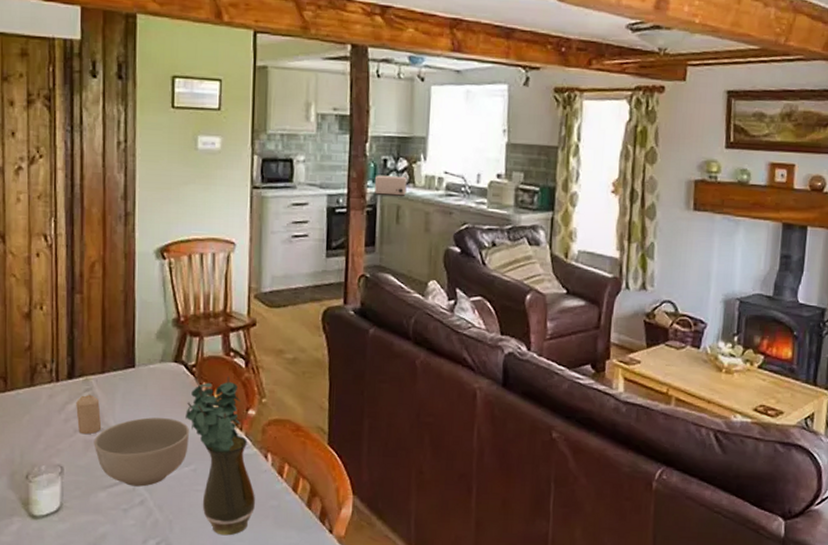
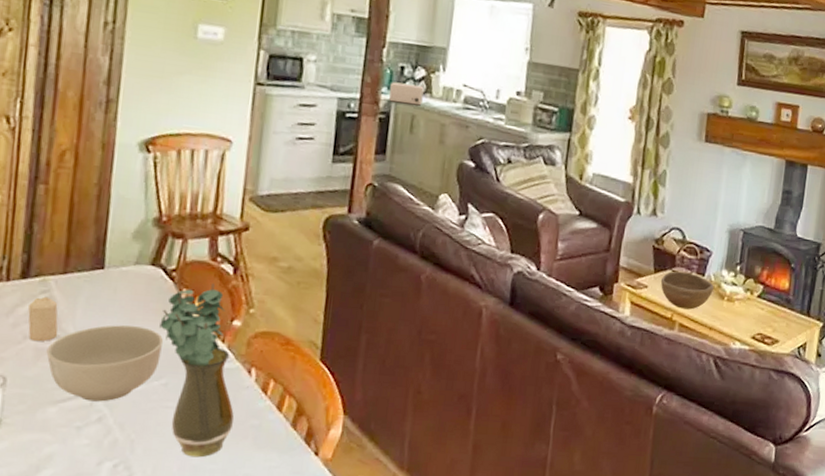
bowl: none [654,345,710,384] -> present [660,271,714,310]

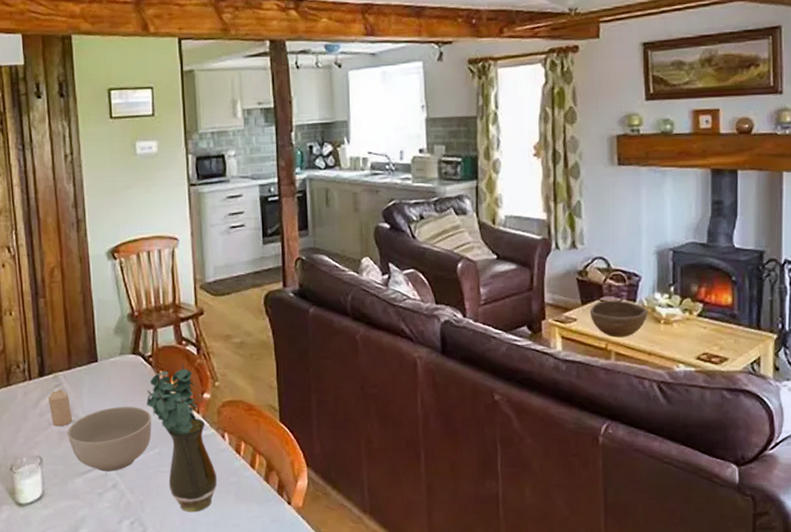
toaster: present [389,82,425,107] -> none [303,160,334,182]

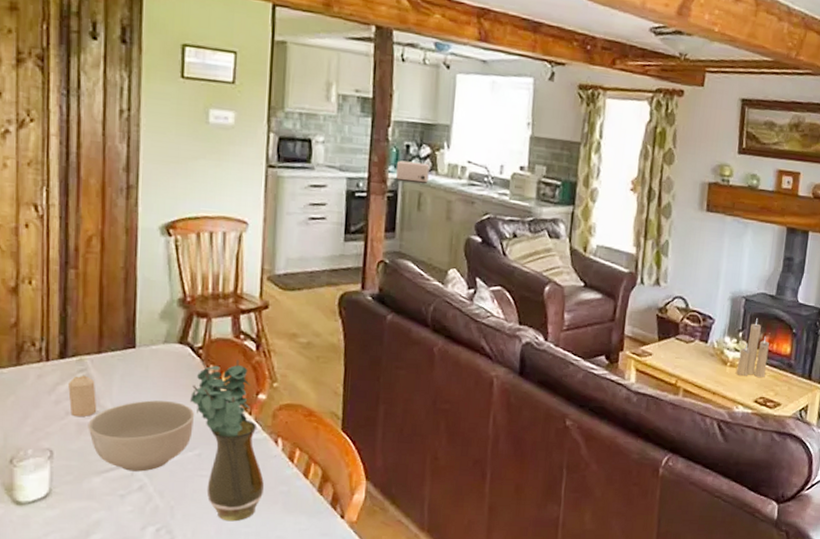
toaster: none [303,160,334,182] -> present [396,160,431,185]
bowl: present [589,301,647,338] -> none [664,339,717,376]
candle: none [671,270,706,334] -> present [735,318,769,378]

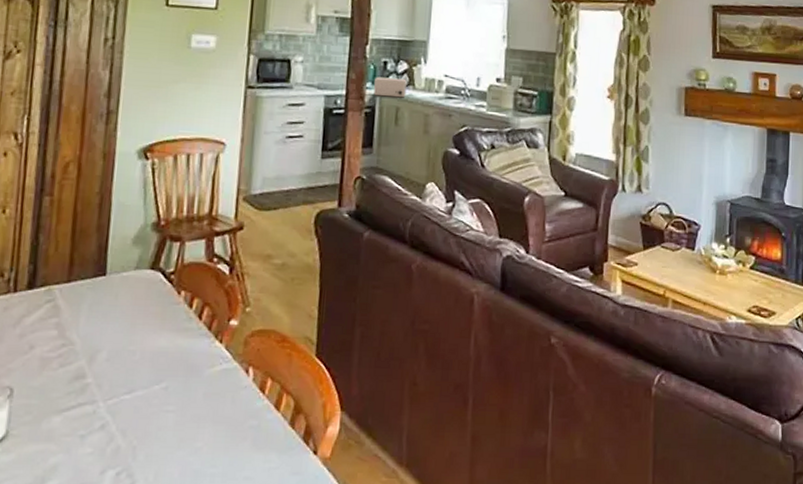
candle: present [68,375,97,417] -> none [34,305,63,351]
bowl: present [88,400,195,472] -> none [51,330,164,409]
vase: present [190,359,265,522] -> none [159,283,234,462]
candle: present [735,318,769,378] -> none [725,223,759,286]

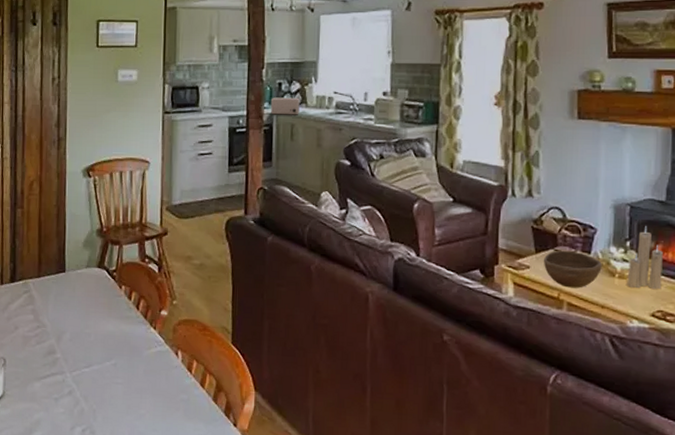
bowl: none [650,247,705,285] -> present [543,251,602,288]
candle: none [725,223,759,286] -> present [625,226,663,290]

